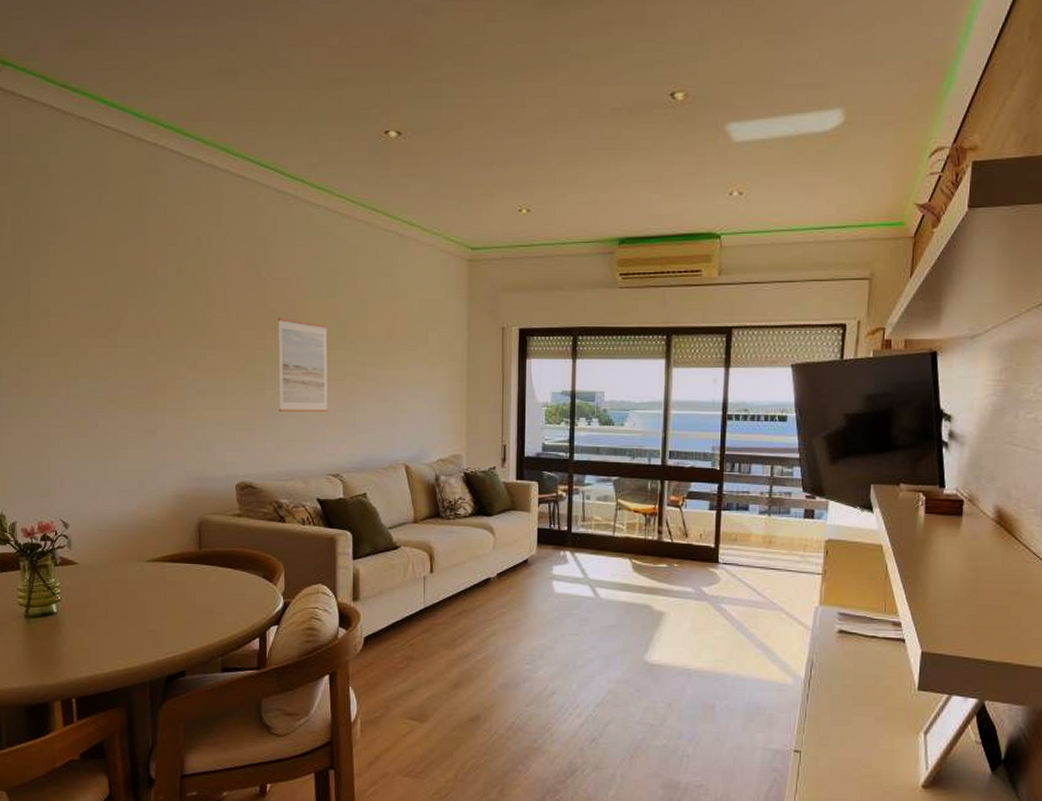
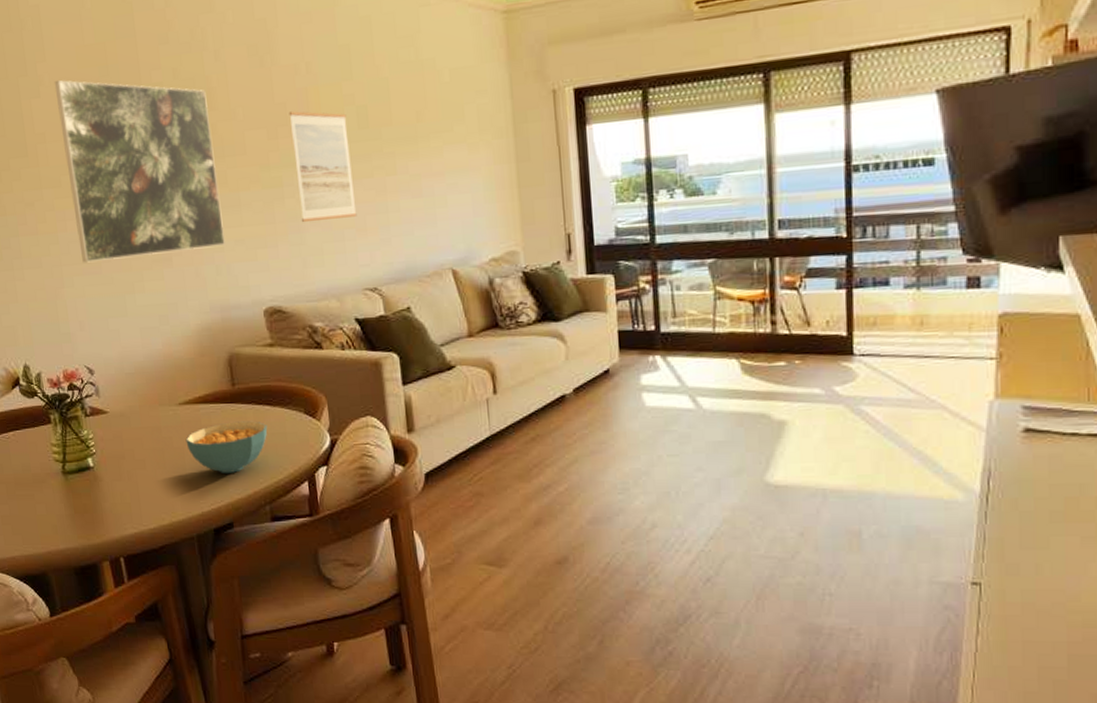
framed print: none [64,264,207,427] -> present [54,80,225,263]
cereal bowl: none [149,580,227,626] -> present [185,421,268,473]

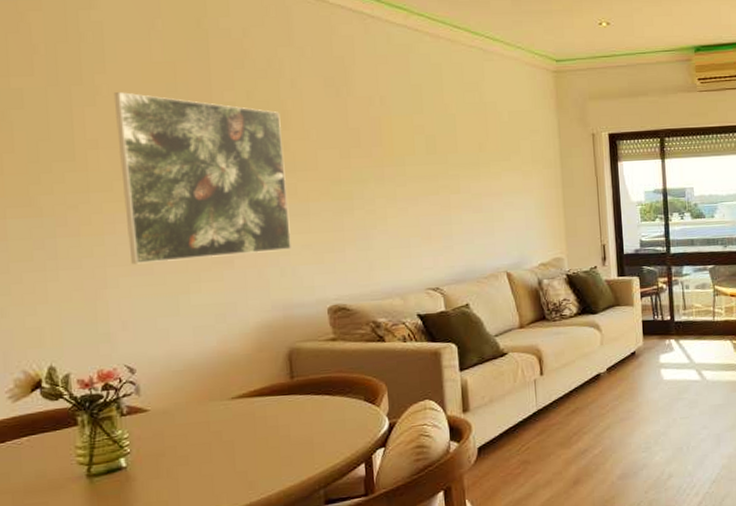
cereal bowl: present [185,421,268,473] -> none [236,410,326,463]
wall art: present [288,111,357,223] -> none [362,136,423,231]

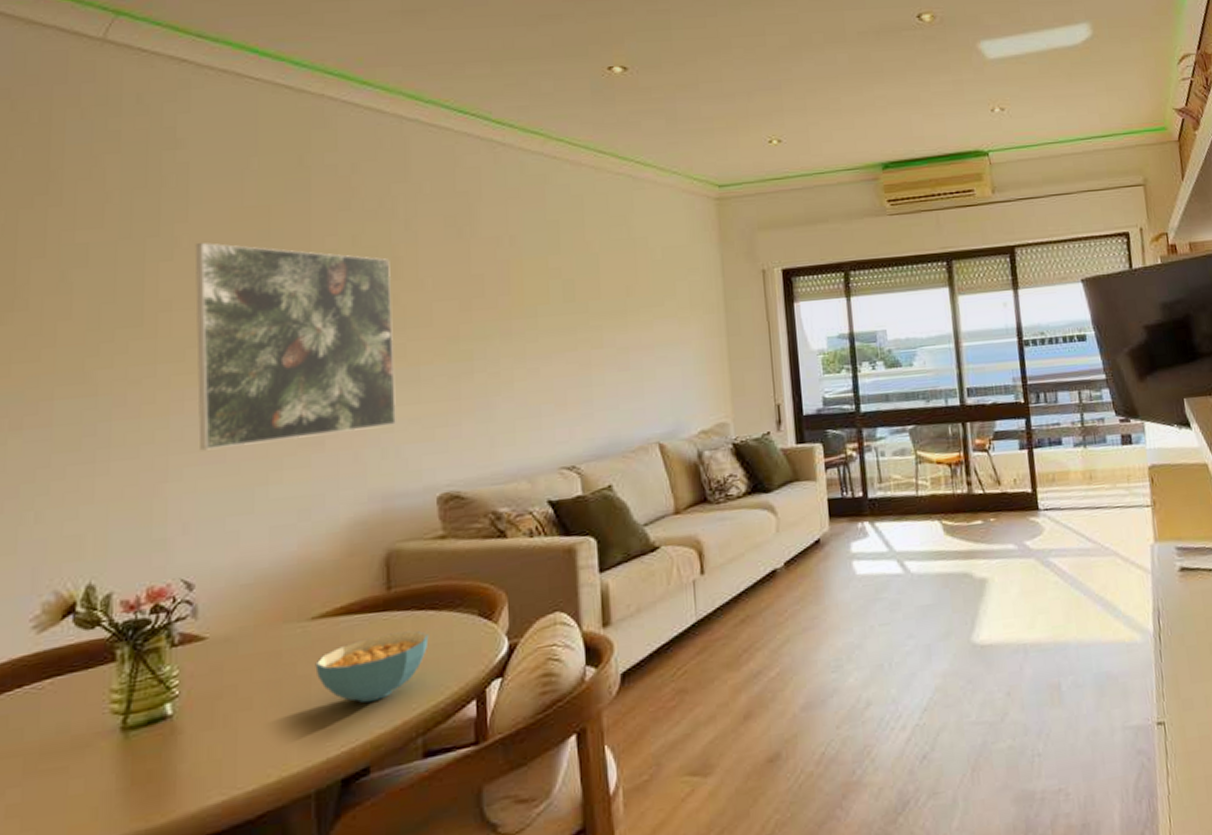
cereal bowl: none [236,410,326,463] -> present [315,630,429,703]

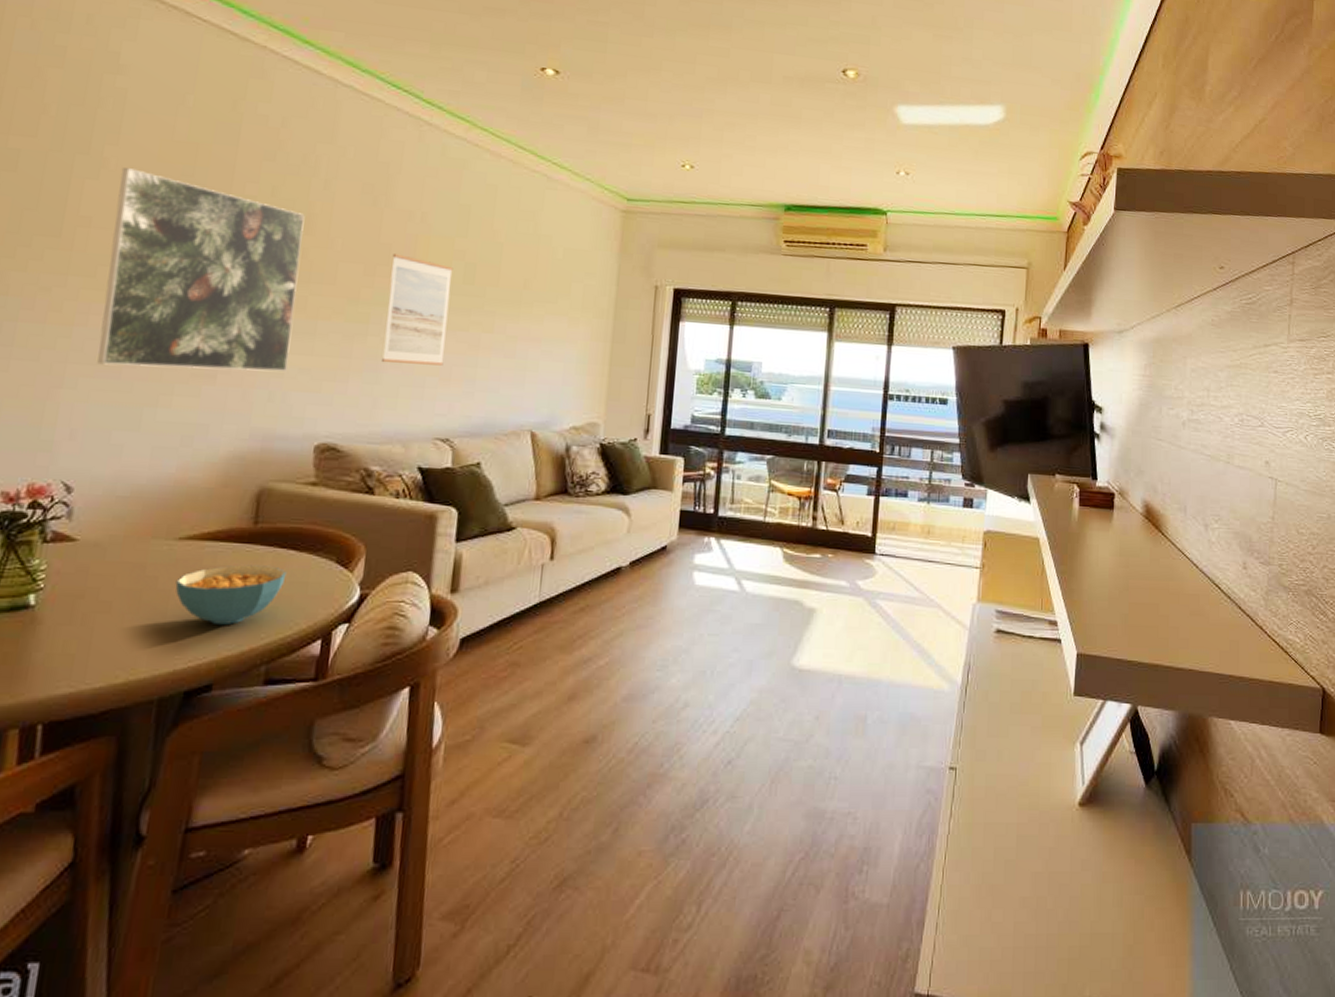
wall art: none [486,283,557,399] -> present [382,254,453,366]

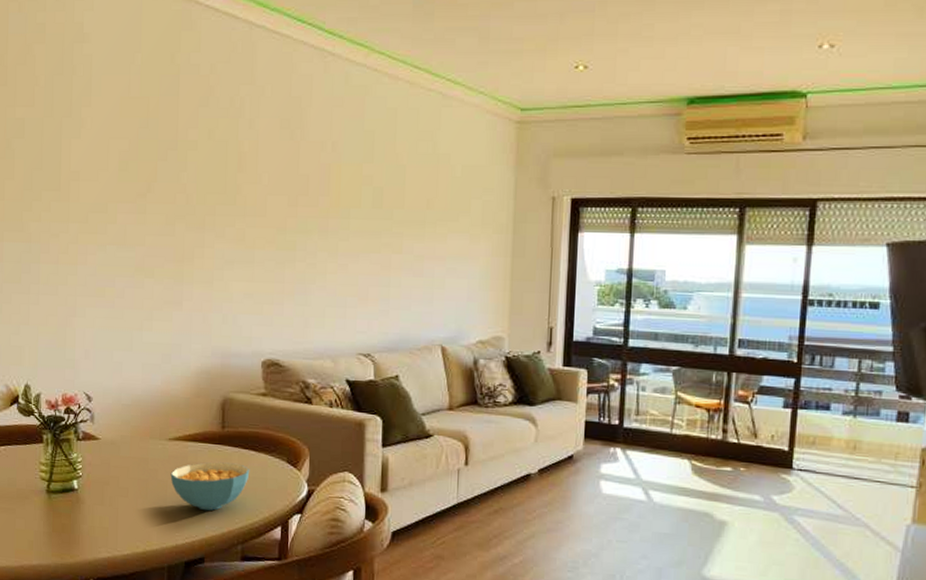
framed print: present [97,168,305,372] -> none [95,126,237,298]
wall art: present [382,254,453,366] -> none [309,184,363,287]

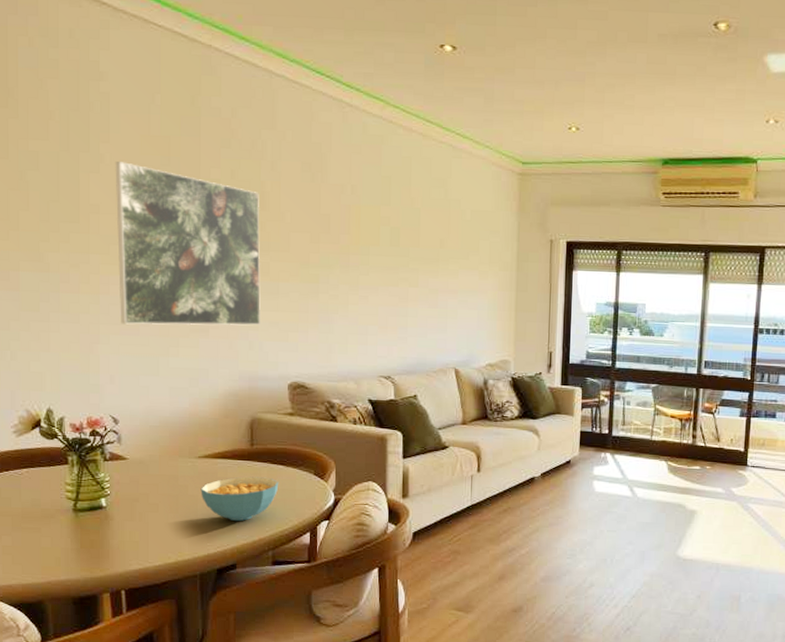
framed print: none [95,126,237,298] -> present [115,162,261,326]

